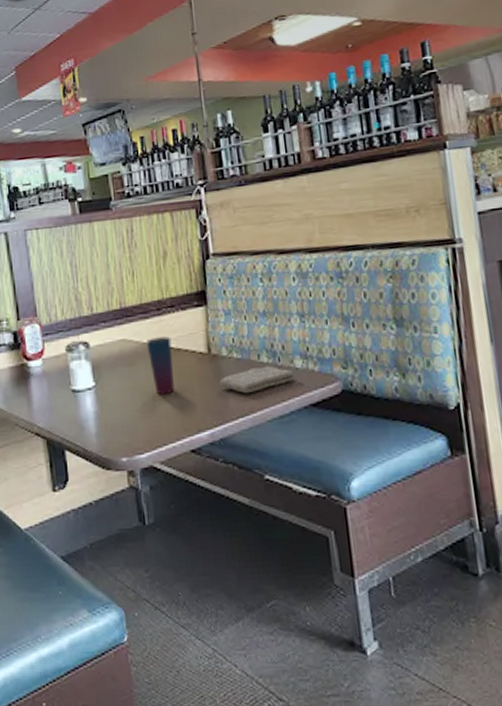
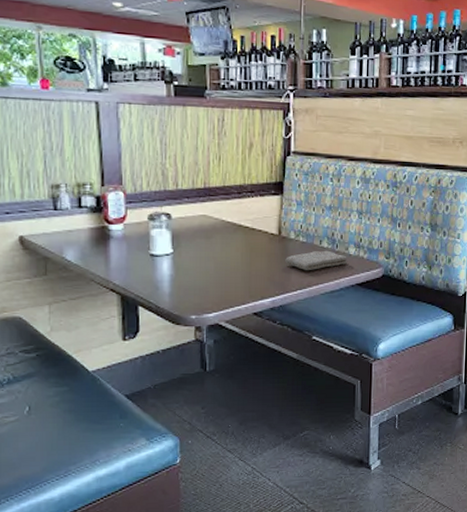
cup: present [146,336,175,395] -> none [225,217,248,266]

